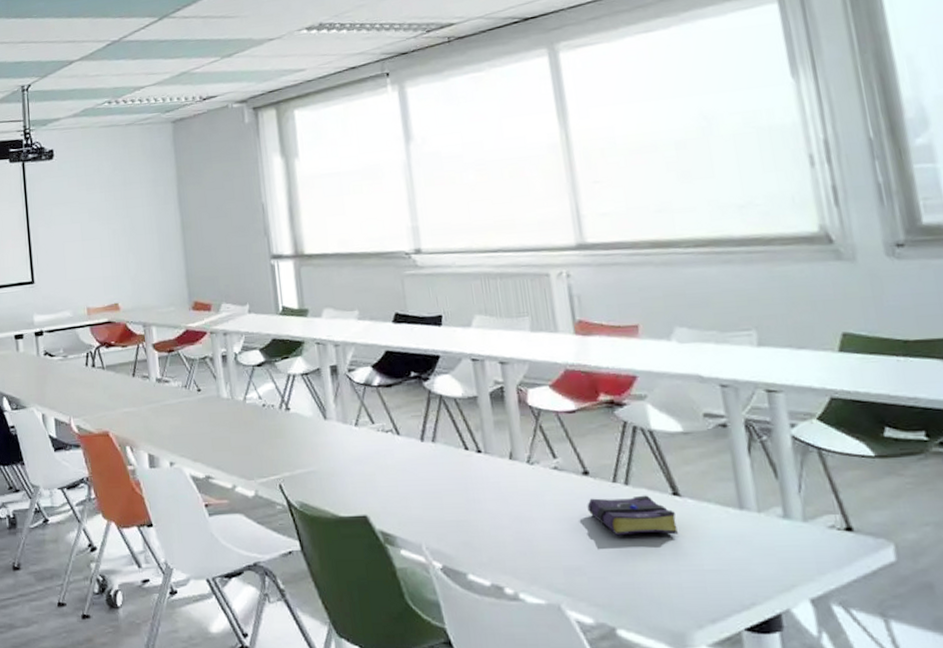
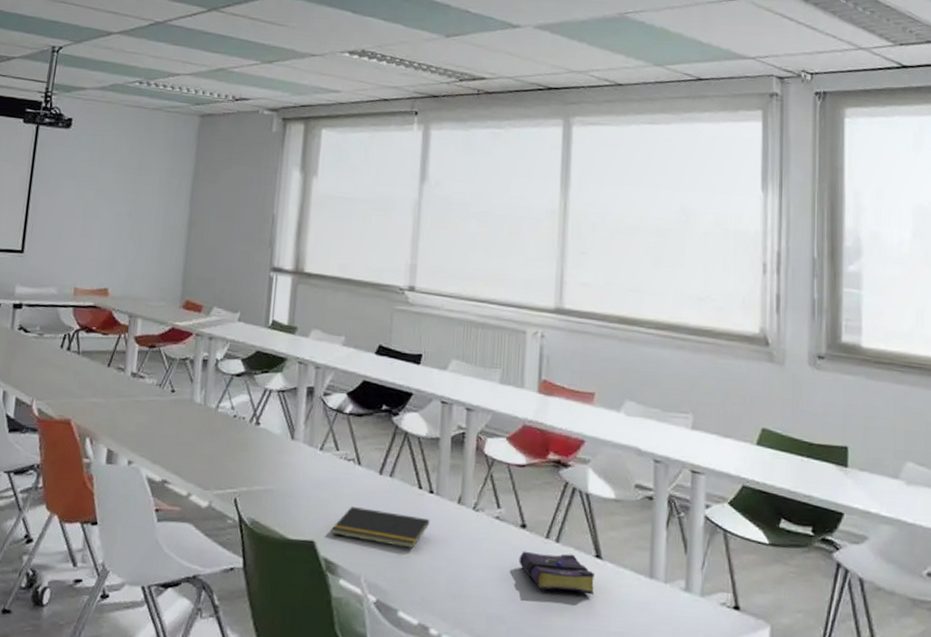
notepad: none [382,476,483,511] -> present [332,507,429,548]

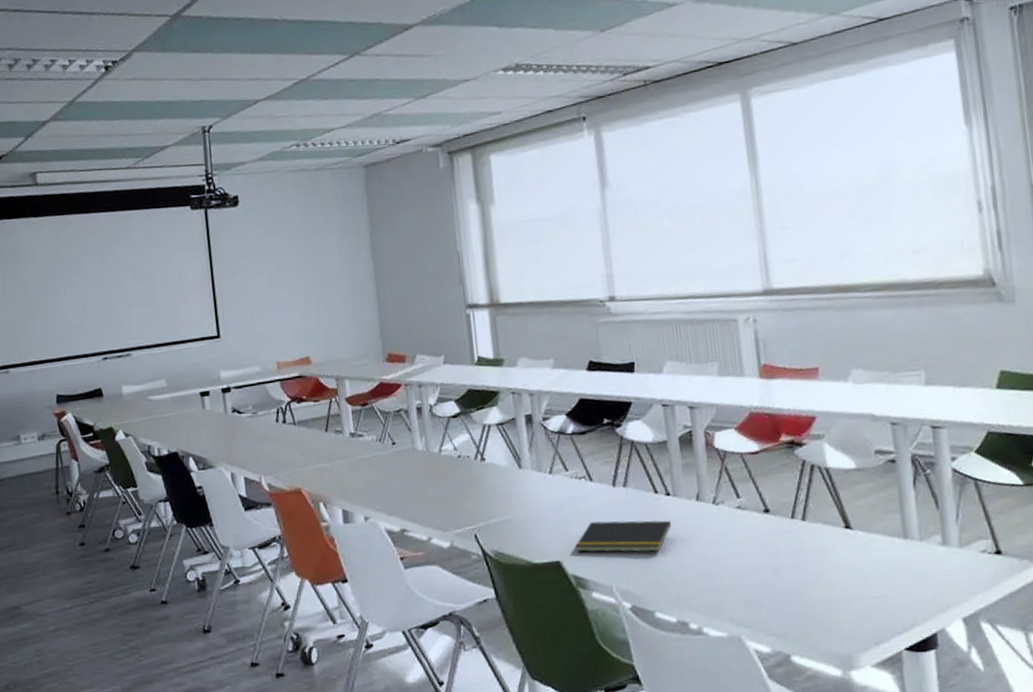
book: present [519,551,594,595] -> none [767,529,849,569]

